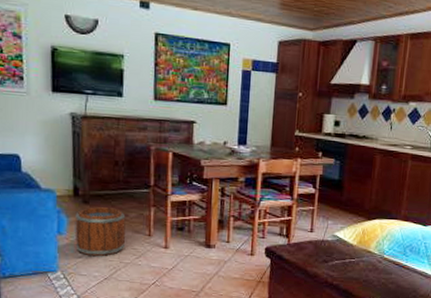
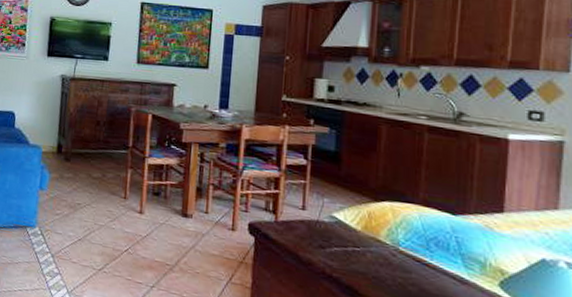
bucket: present [75,207,126,257] -> none [54,165,103,216]

